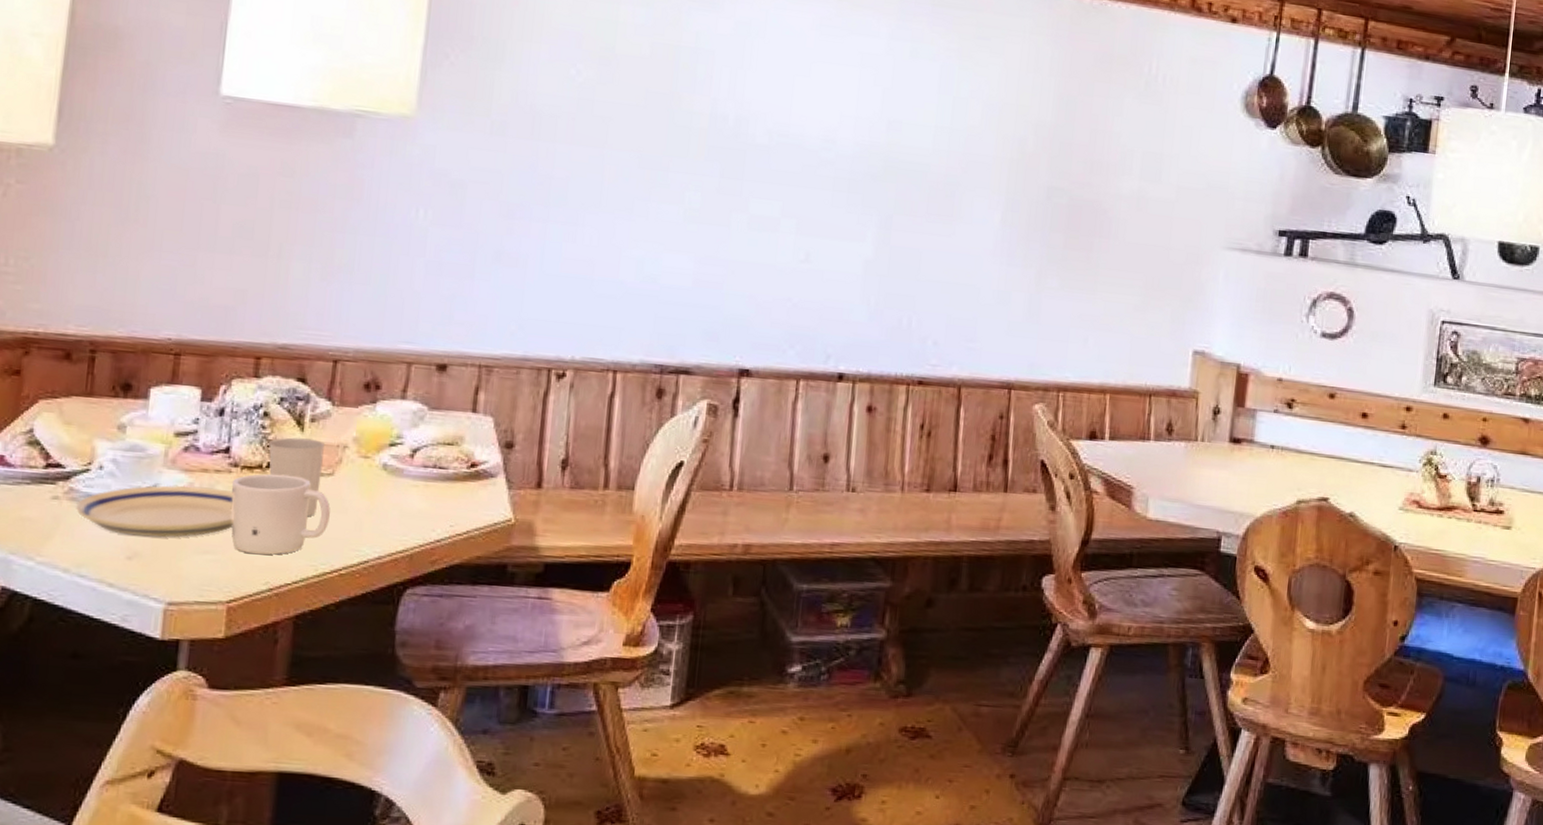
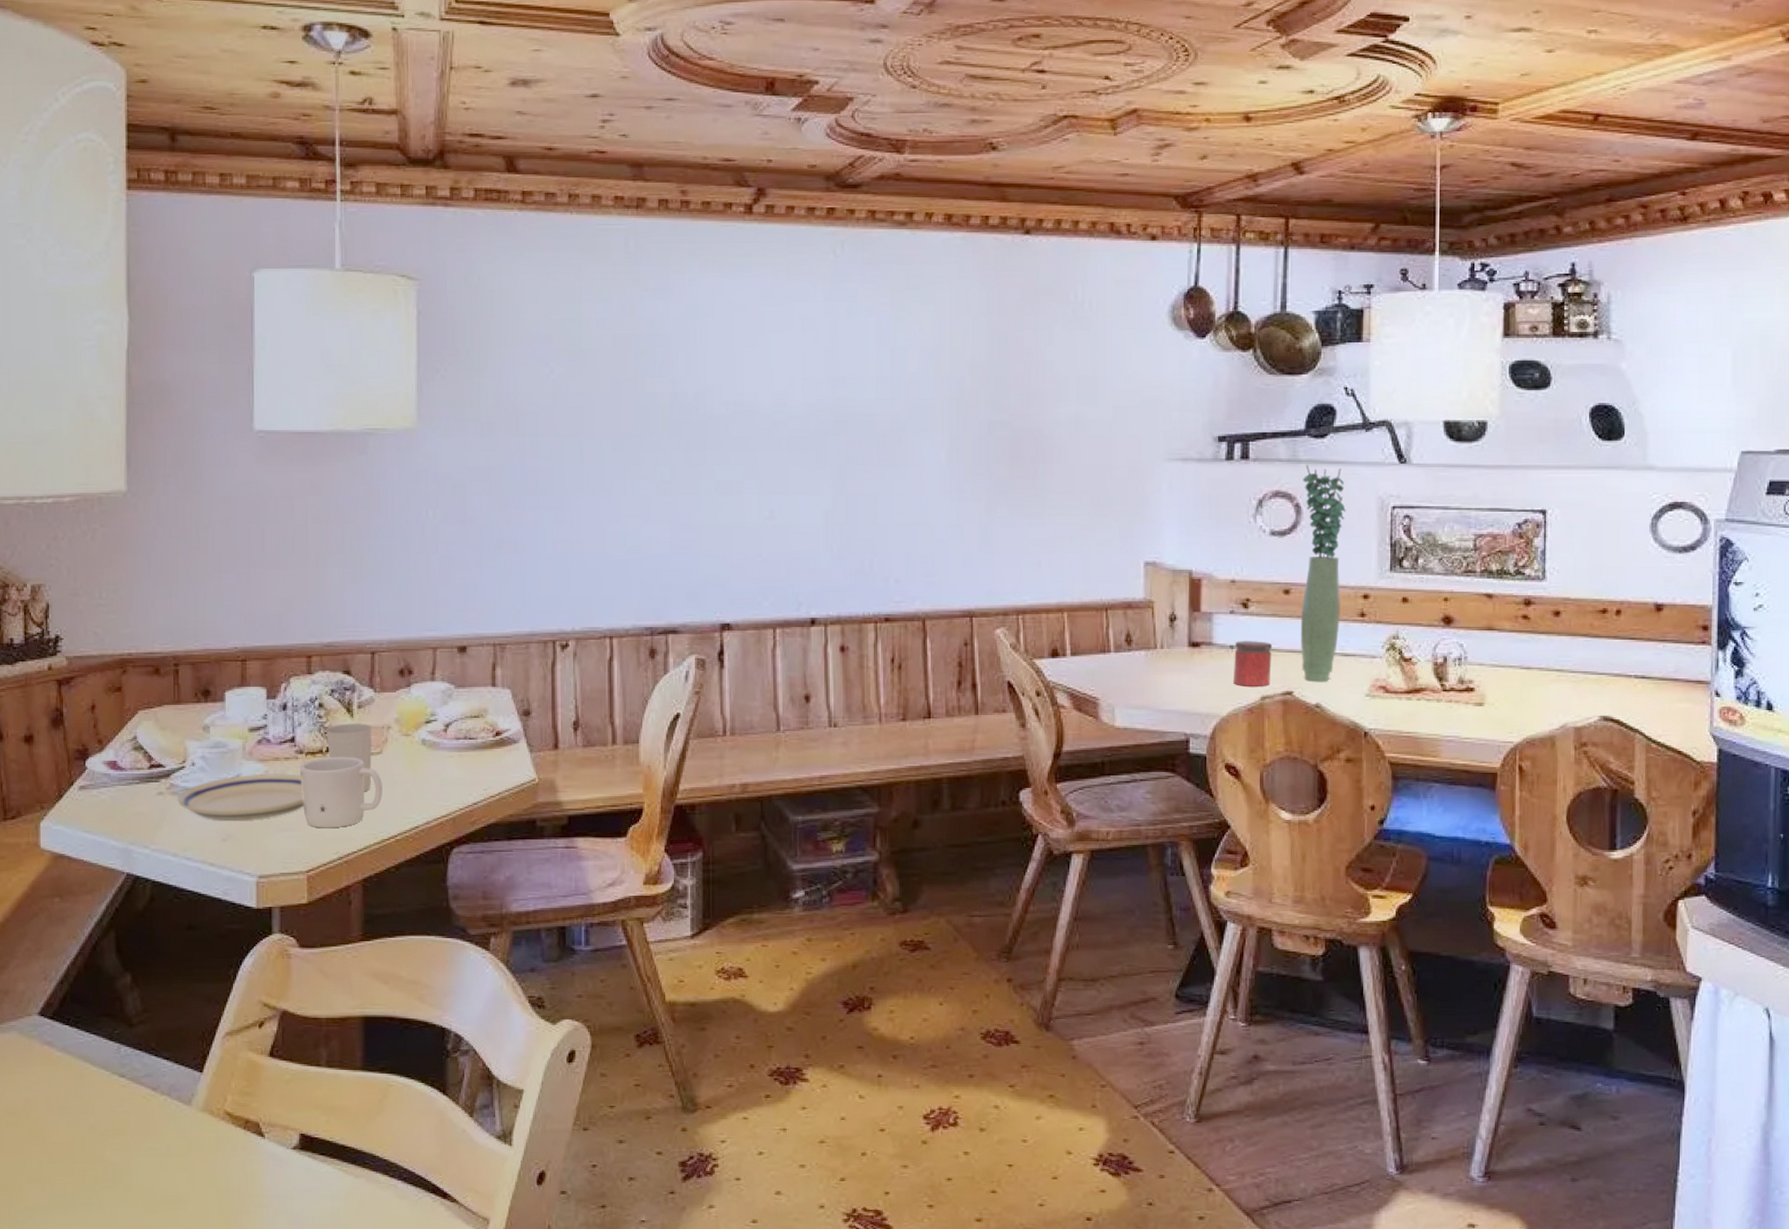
jam: none [1270,441,1313,491] -> present [1233,641,1273,687]
vase: none [1339,269,1398,492] -> present [1301,464,1346,683]

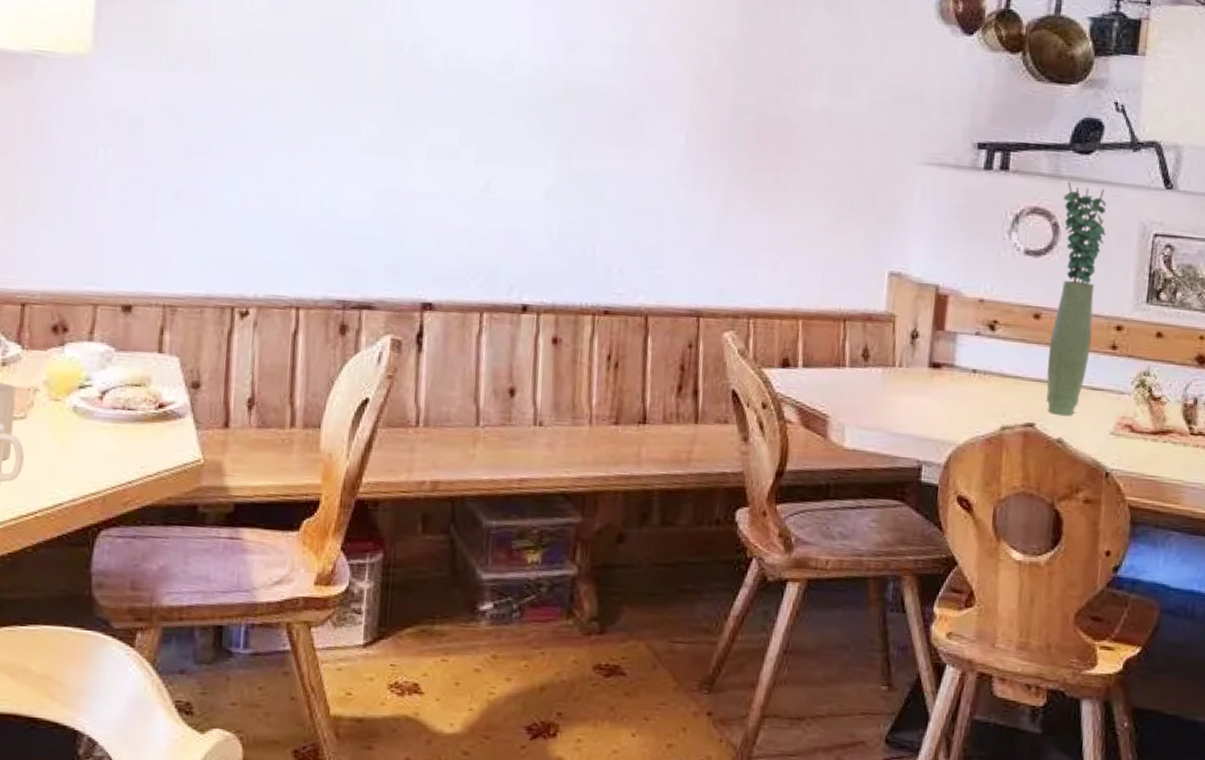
jam: present [1233,641,1273,687] -> none [972,365,1018,417]

